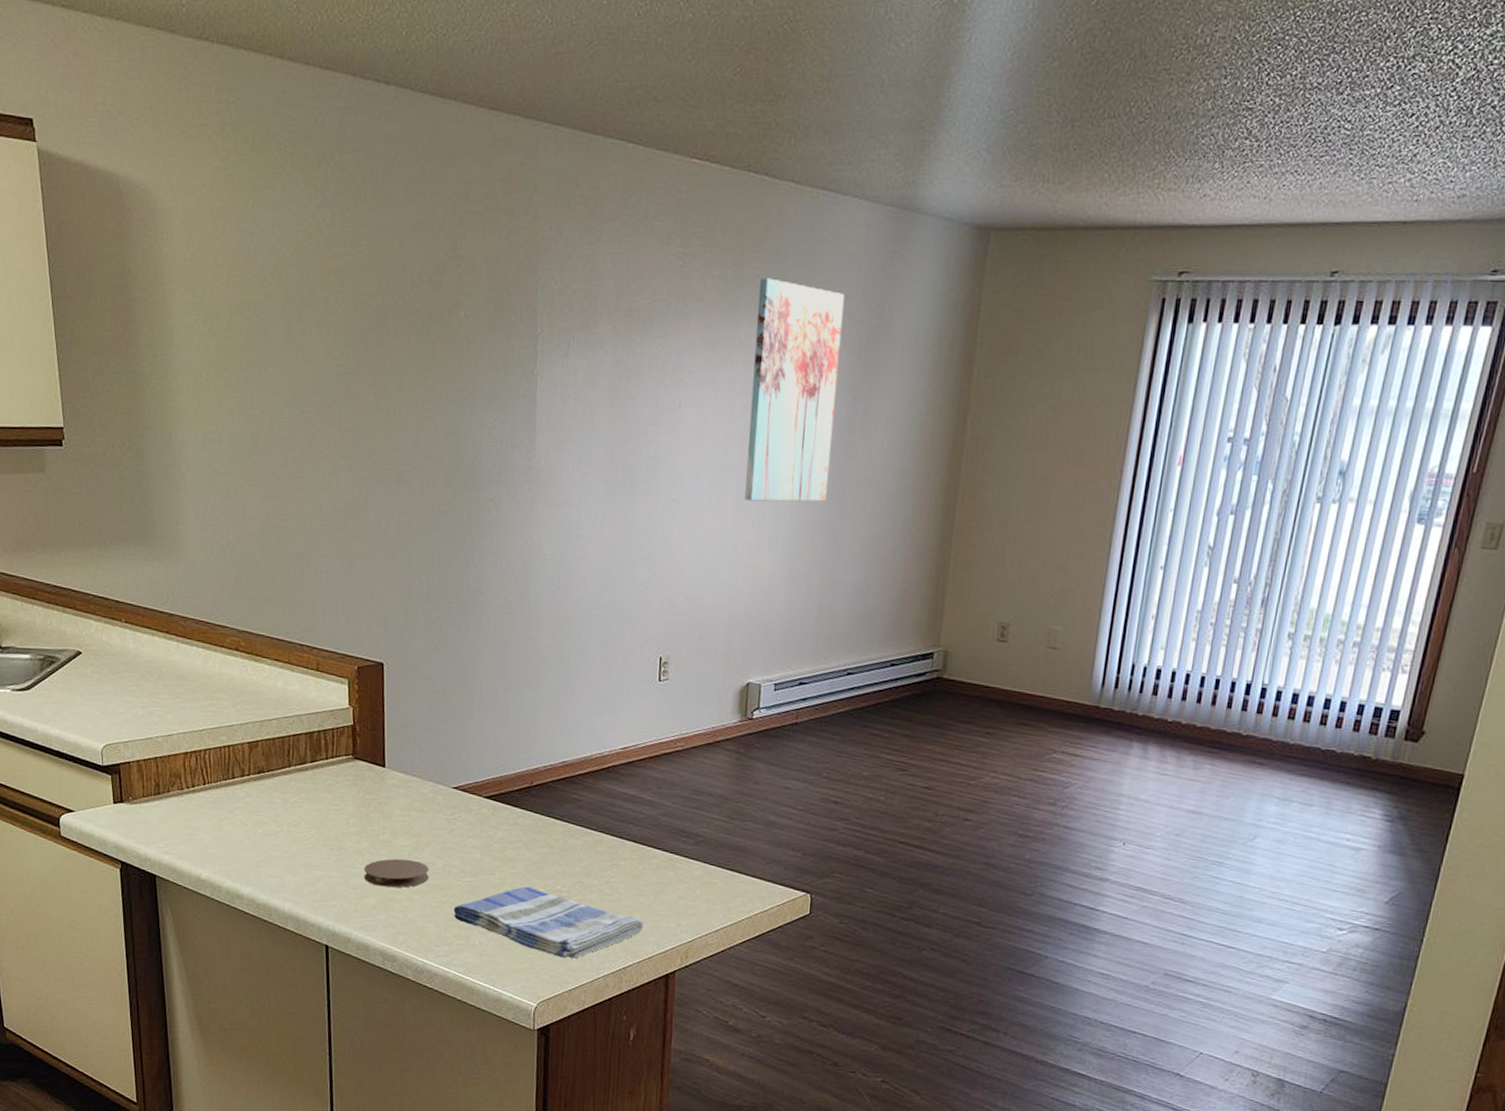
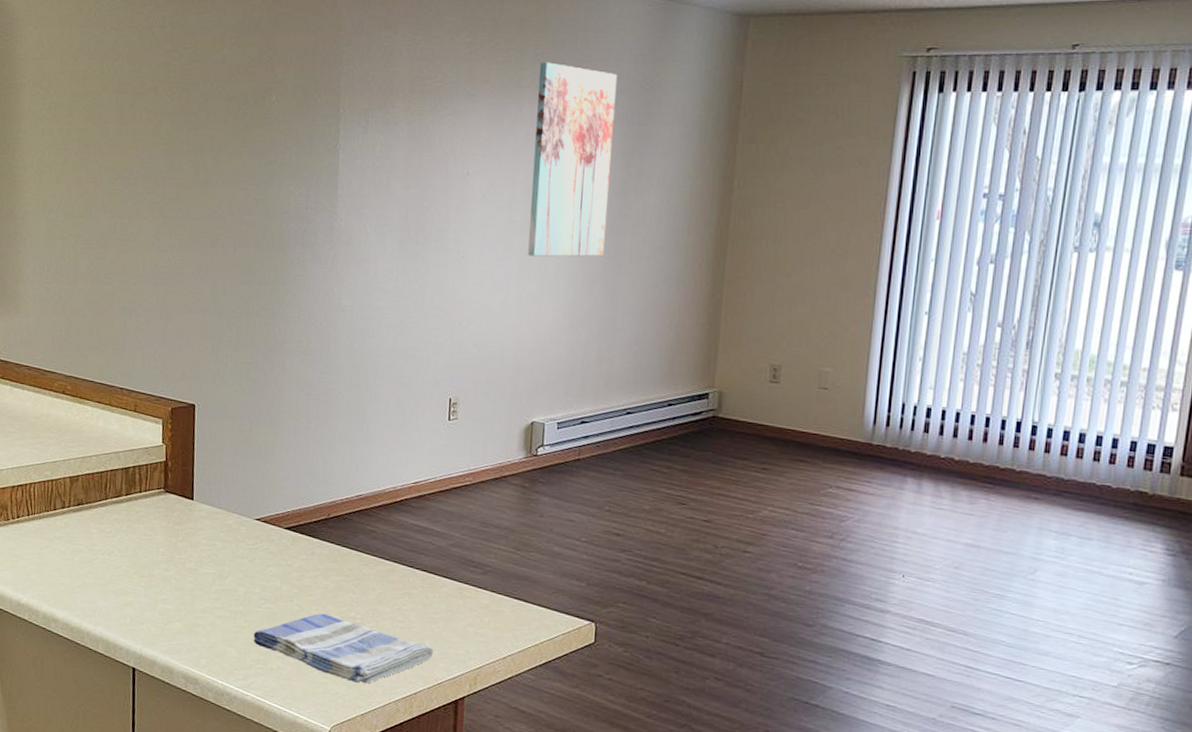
coaster: present [364,858,429,888] -> none [170,585,232,614]

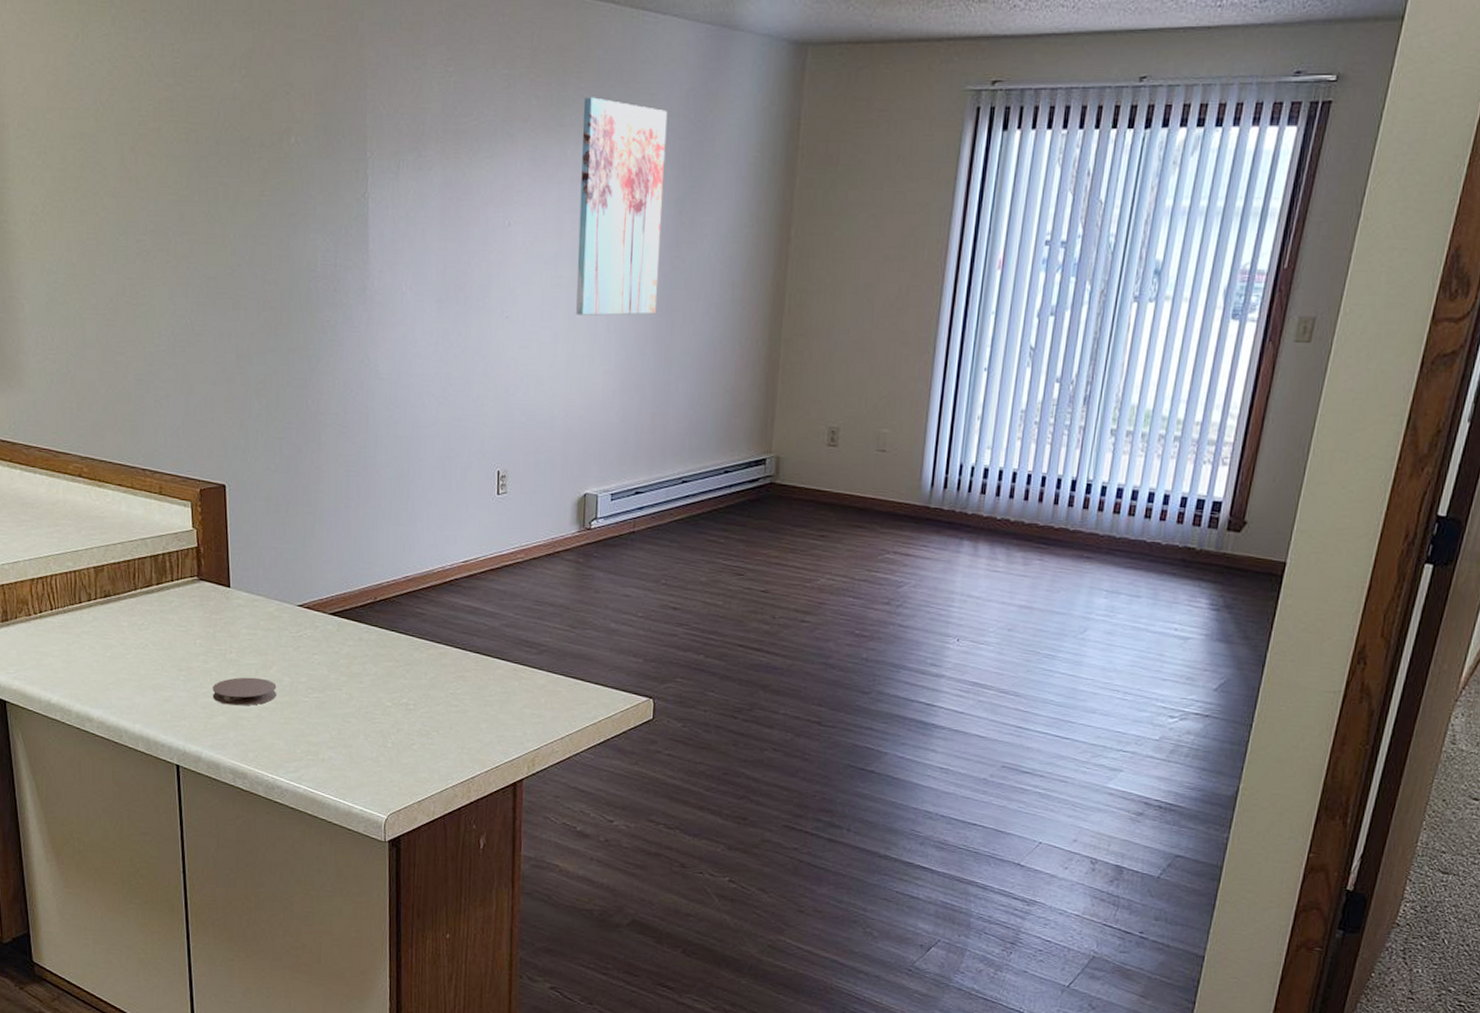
coaster: none [170,585,232,614] -> present [212,677,277,706]
dish towel: present [253,613,434,684] -> none [302,700,490,771]

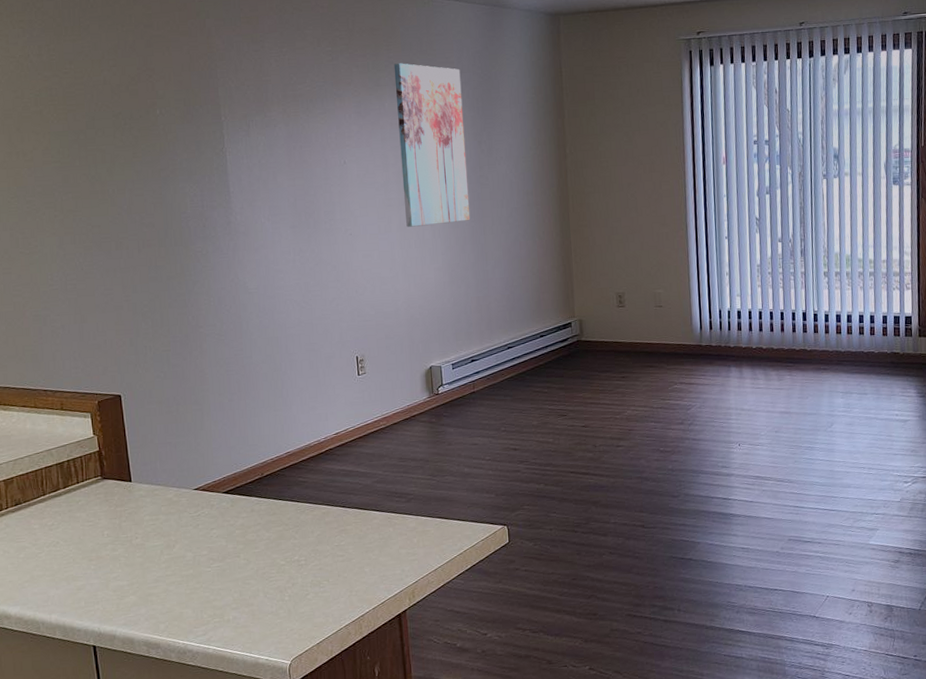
coaster: present [212,677,277,706] -> none [122,556,181,585]

